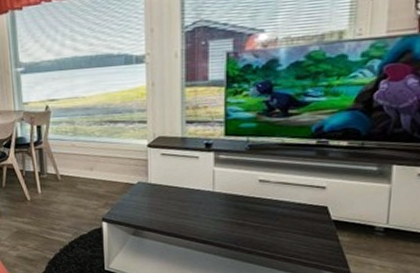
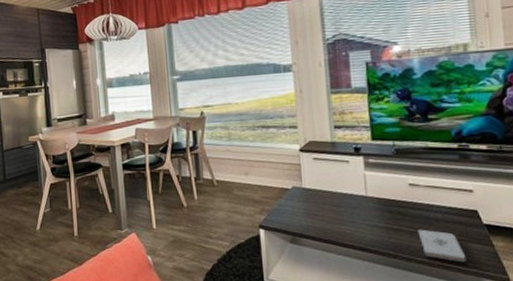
notepad: none [262,224,309,256] -> present [417,229,467,263]

